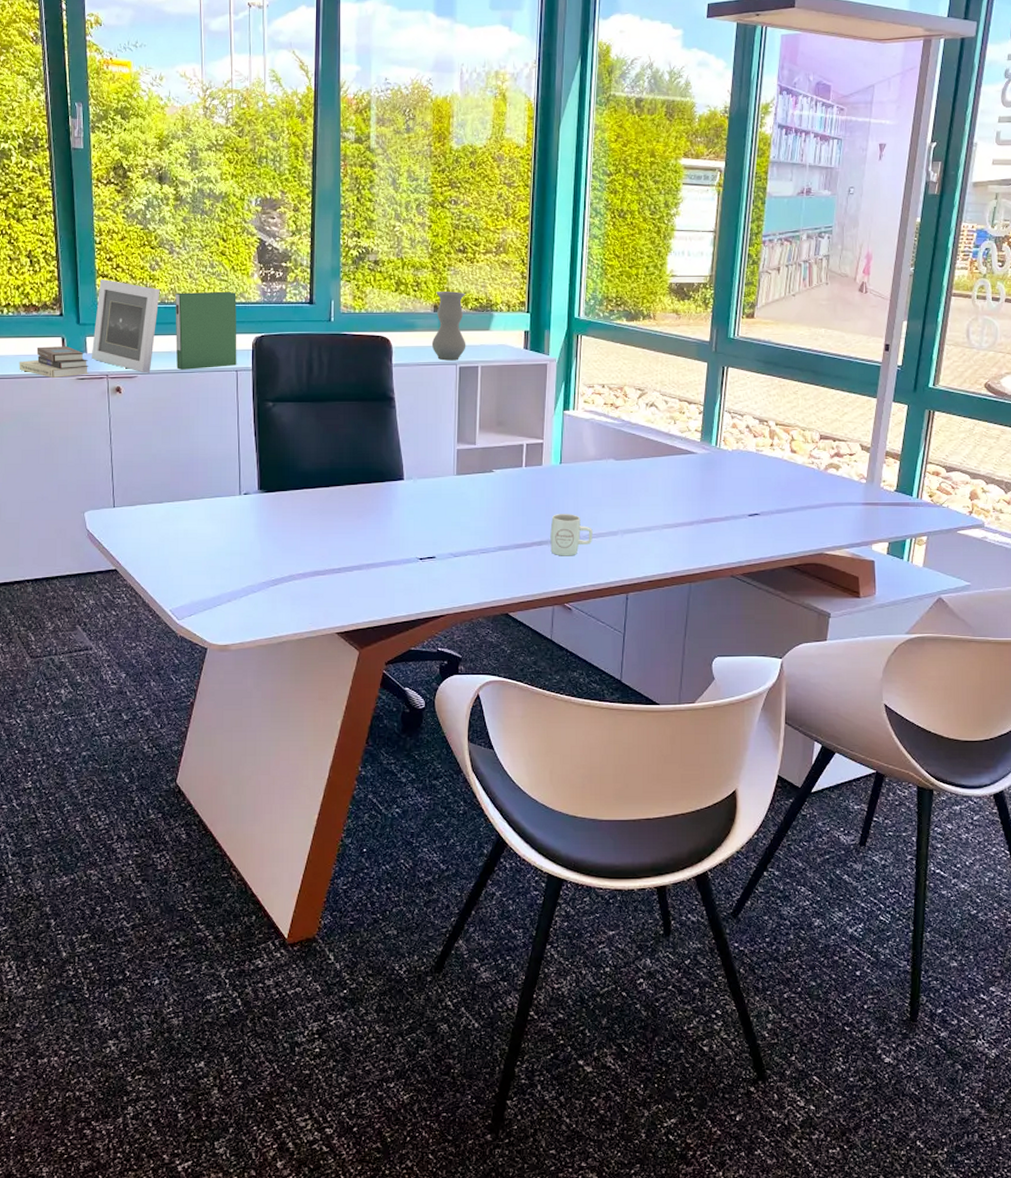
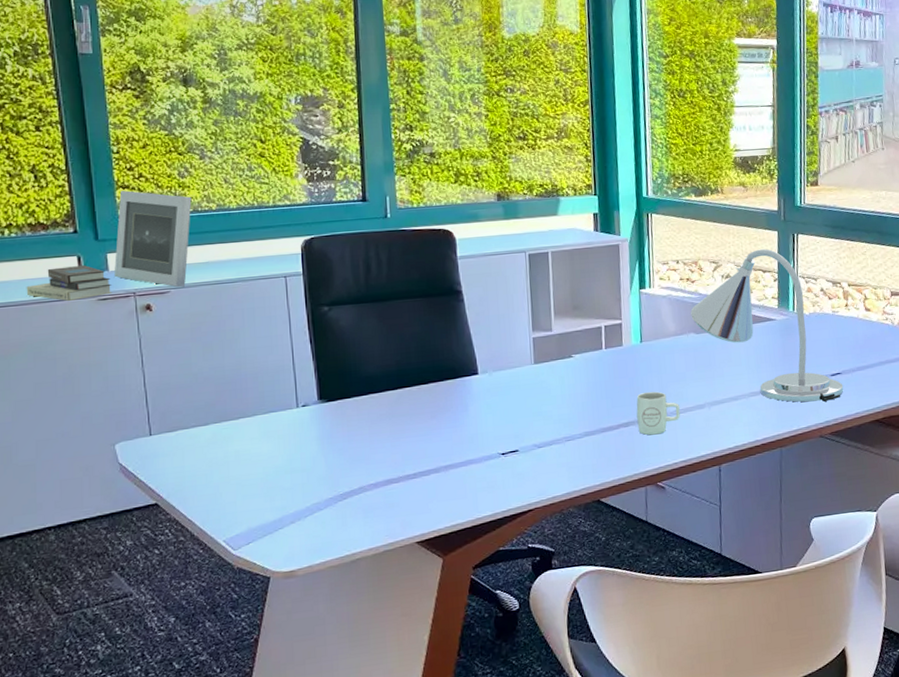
binder: present [175,291,237,370] -> none [209,194,285,281]
vase: present [431,291,466,361] -> none [497,179,534,249]
table lamp: none [612,380,760,541] -> present [690,249,844,402]

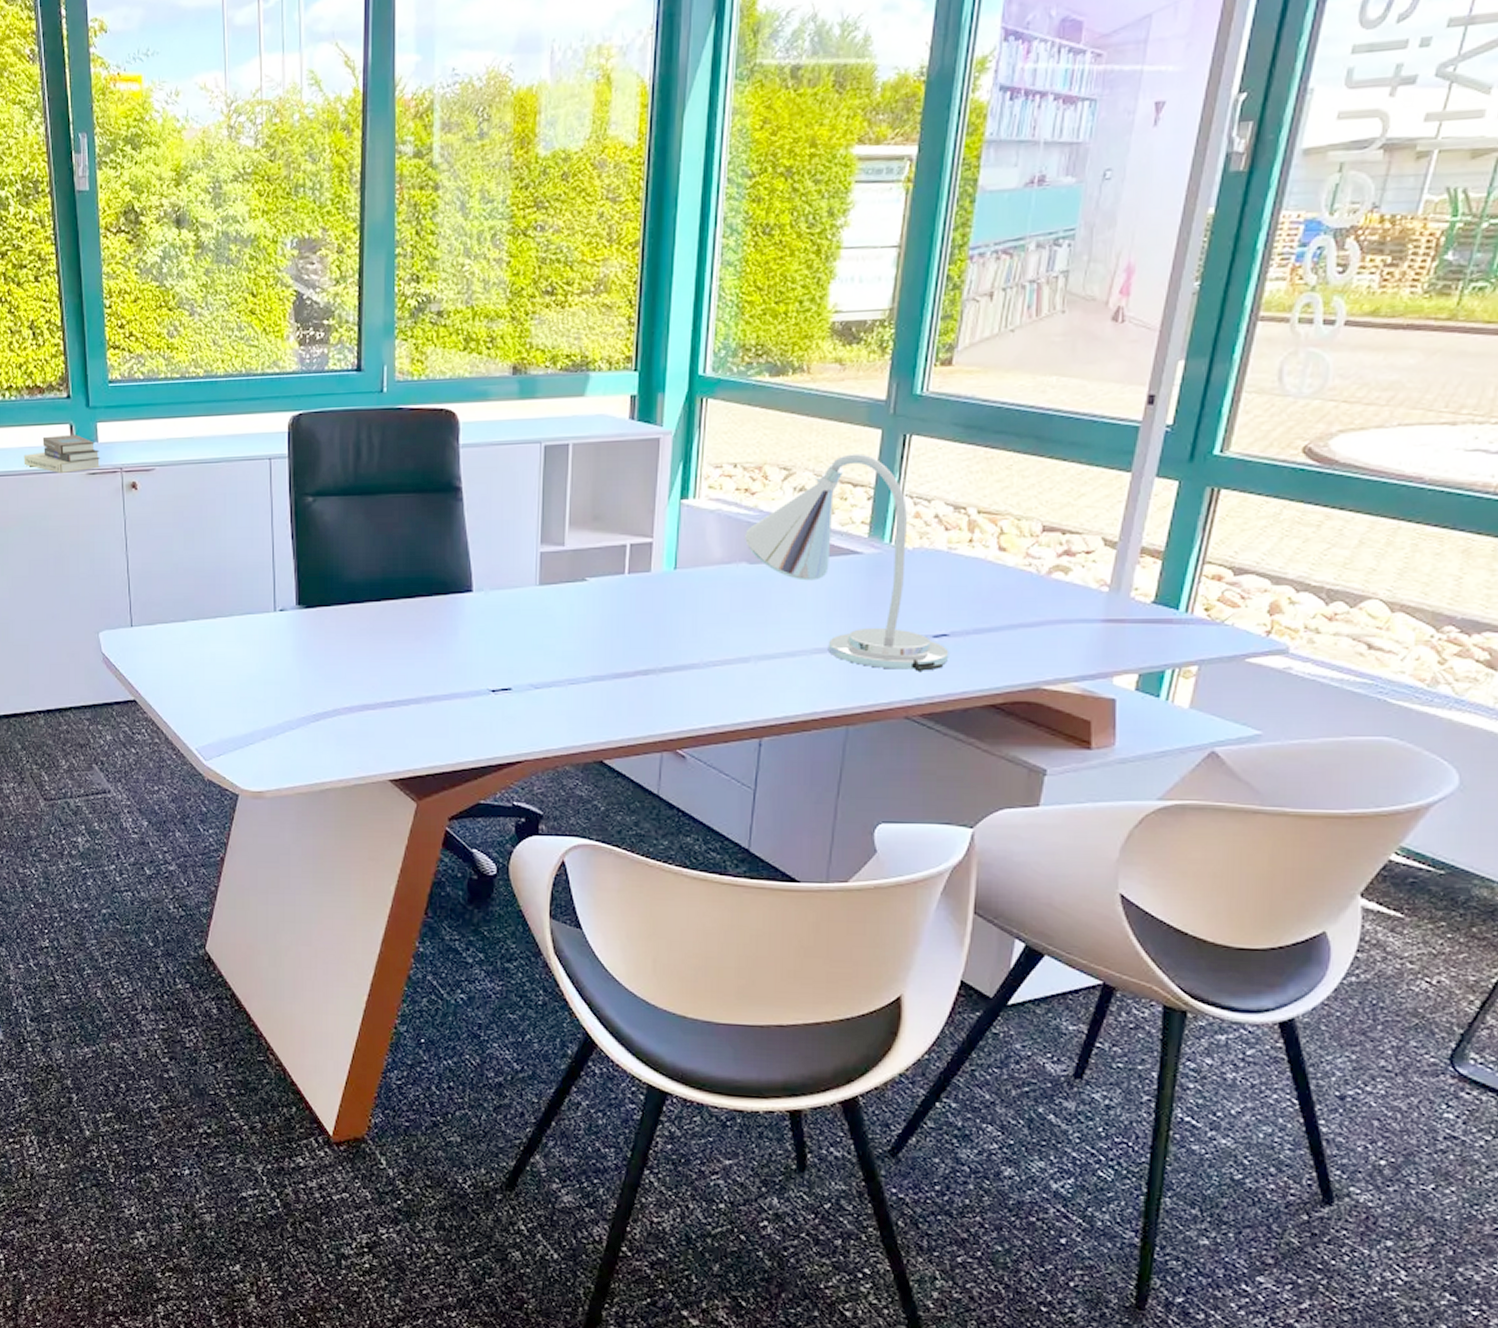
picture frame: present [113,190,192,288] -> none [102,351,180,465]
mug: present [636,391,680,435] -> none [659,634,716,689]

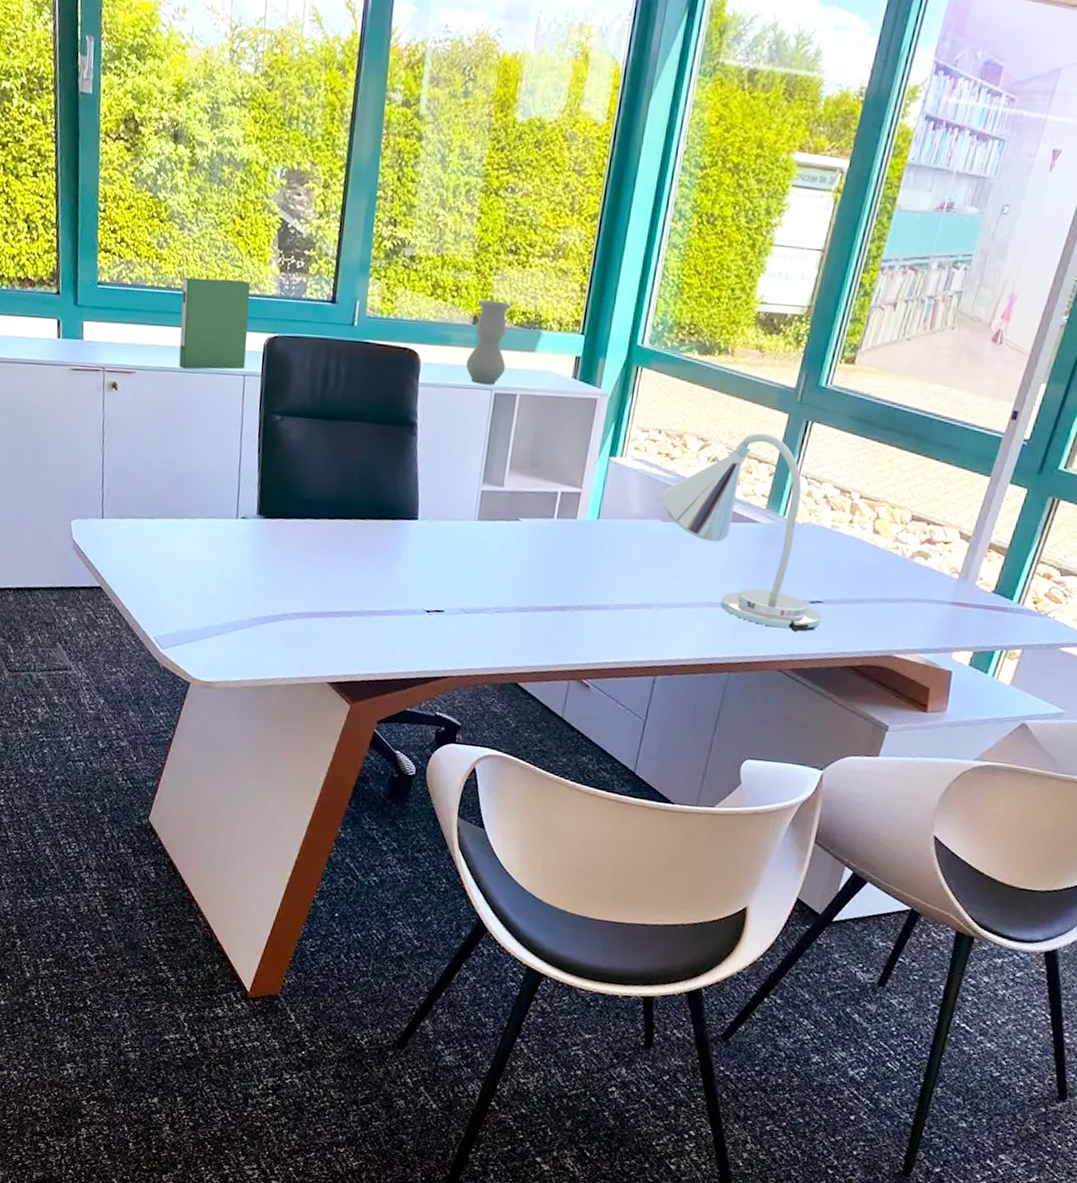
books: present [23,435,101,474] -> none [10,328,85,367]
binder: none [197,359,270,459] -> present [179,277,251,370]
vase: none [509,347,555,438] -> present [465,300,513,386]

